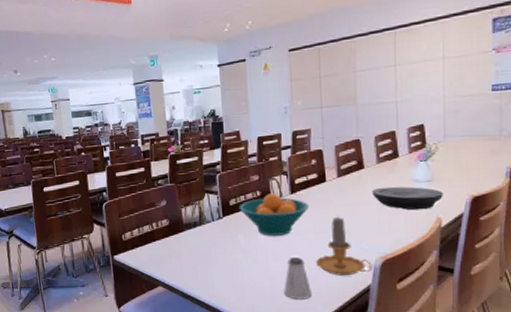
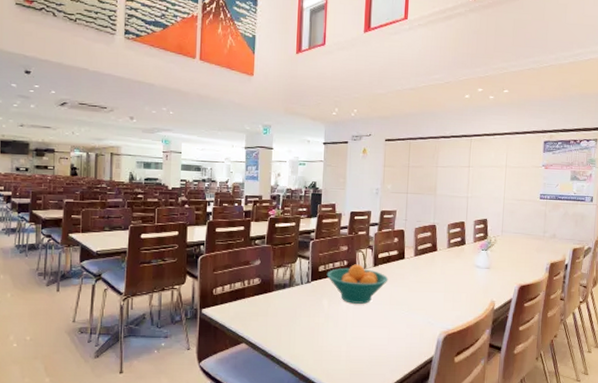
saltshaker: present [284,256,312,300] -> none [358,324,382,366]
candle: present [316,216,372,276] -> none [389,291,436,347]
plate: present [372,186,443,210] -> none [442,269,498,293]

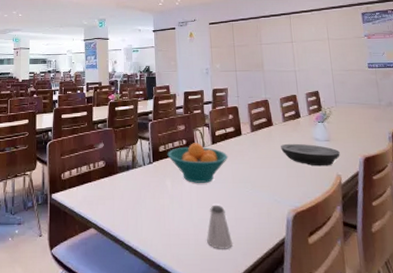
saltshaker: none [358,324,382,366] -> present [207,205,232,249]
plate: none [442,269,498,293] -> present [281,143,340,166]

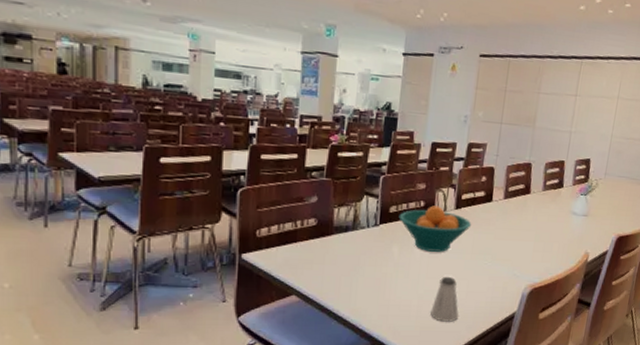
plate: present [281,143,340,166] -> none [533,215,595,243]

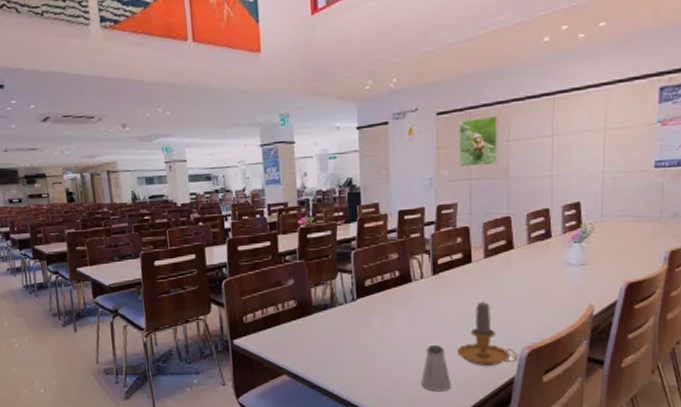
fruit bowl: present [398,205,472,252] -> none [375,274,453,321]
candle: none [468,239,521,301] -> present [457,301,517,367]
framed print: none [493,66,534,114] -> present [459,115,499,167]

